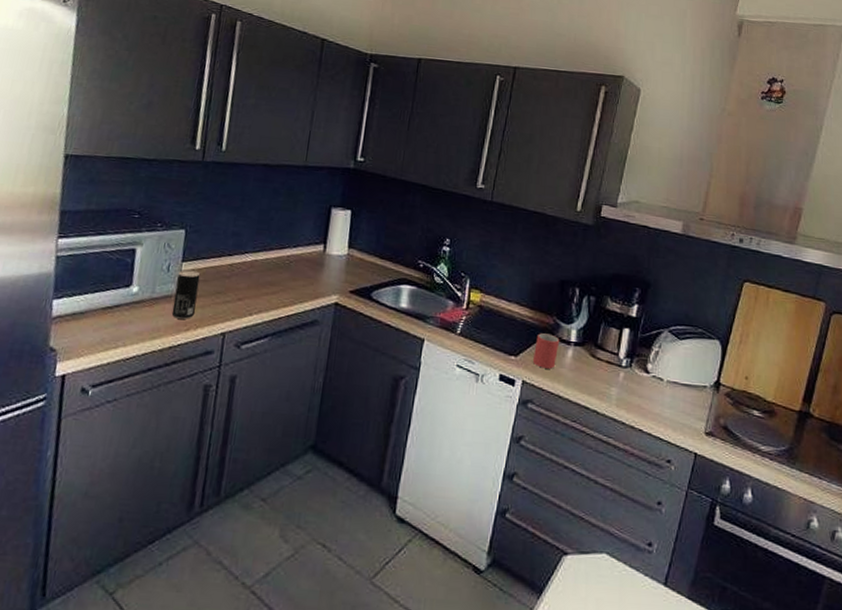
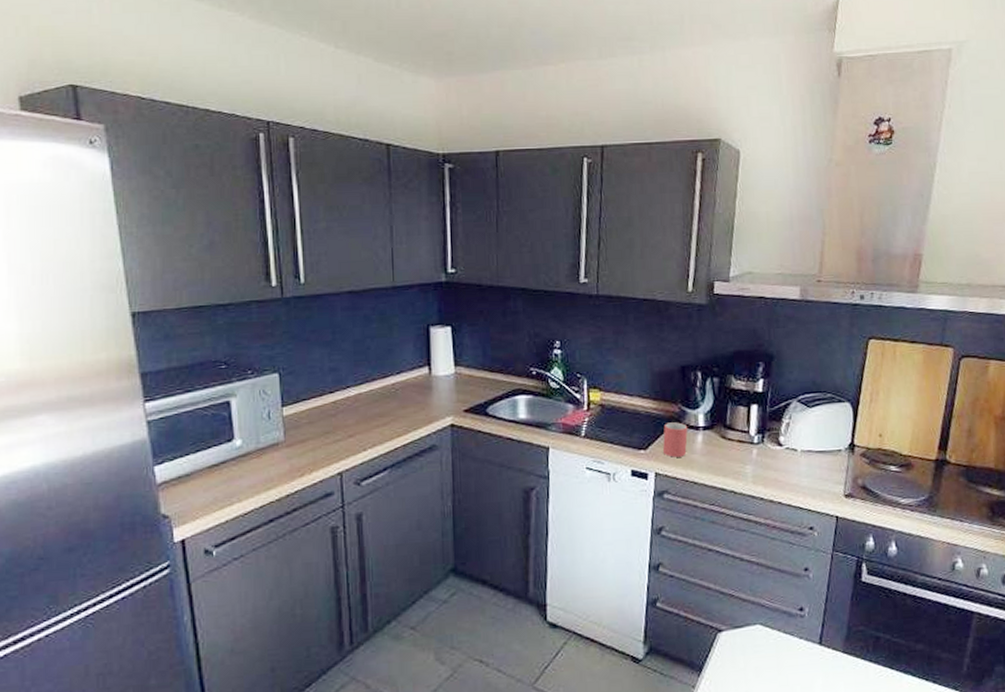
beverage can: present [171,270,200,319] -> none [281,414,306,465]

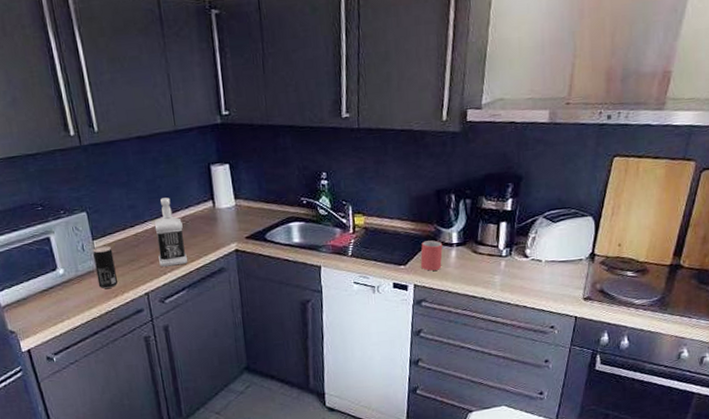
beverage can: none [281,414,306,465] -> present [93,246,118,289]
bottle: none [358,361,393,442] -> present [154,197,188,267]

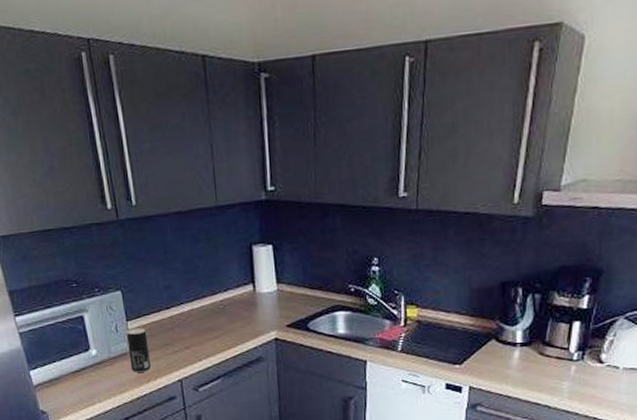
bottle: present [154,197,188,267] -> none [190,279,224,353]
mug: present [420,240,443,271] -> none [479,338,505,372]

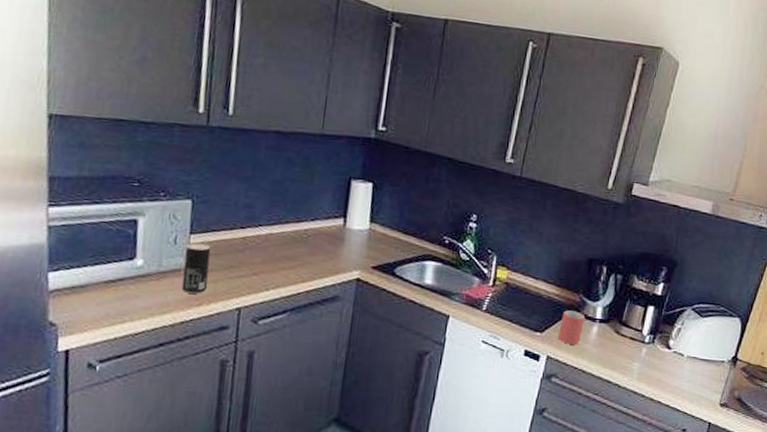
mug: none [479,338,505,372] -> present [558,310,586,345]

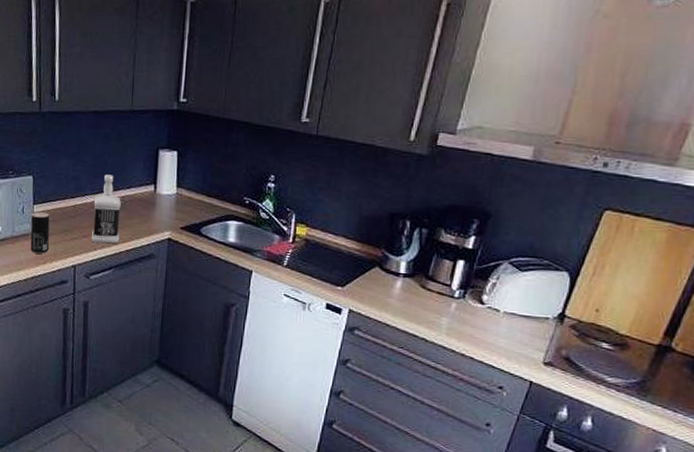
bottle: none [263,203,303,284] -> present [92,174,121,244]
mug: present [558,310,586,345] -> none [360,265,389,299]

